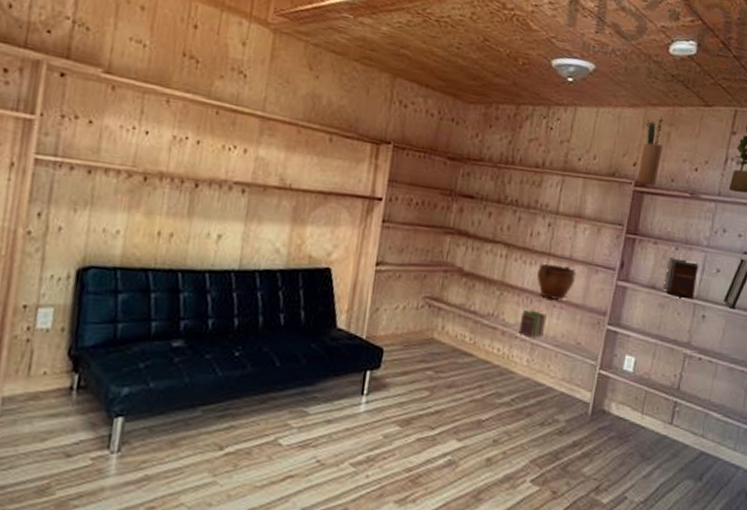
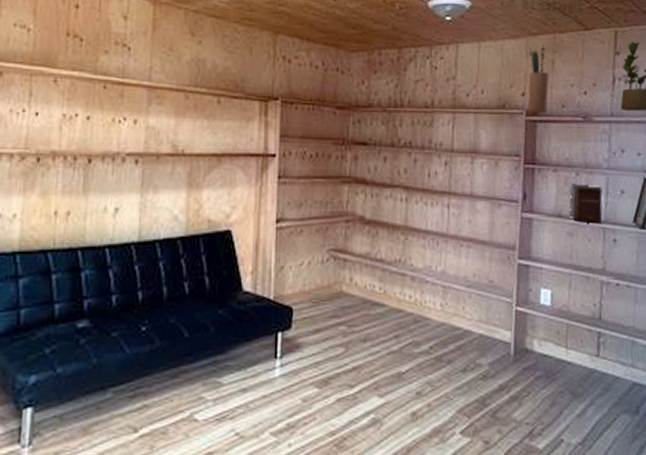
books: present [519,309,547,338] -> none [428,251,456,281]
ceramic pot: present [537,264,575,301] -> none [440,204,479,239]

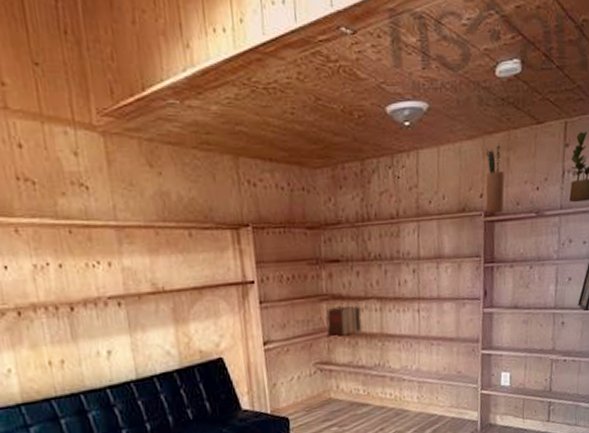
books: none [346,191,385,223] -> present [326,306,363,337]
books: present [569,183,603,225] -> none [524,275,553,311]

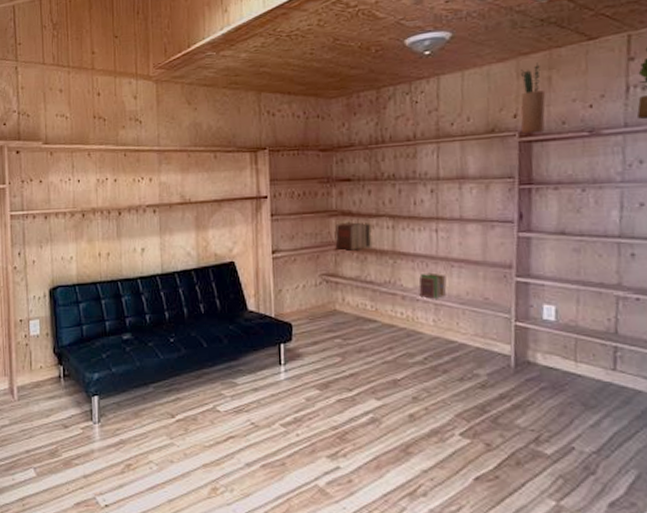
books: none [404,352,429,378] -> present [419,272,448,299]

